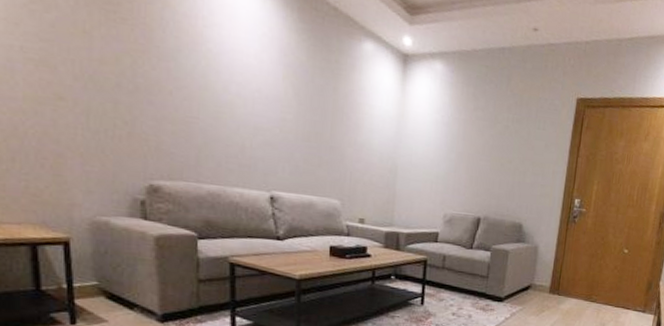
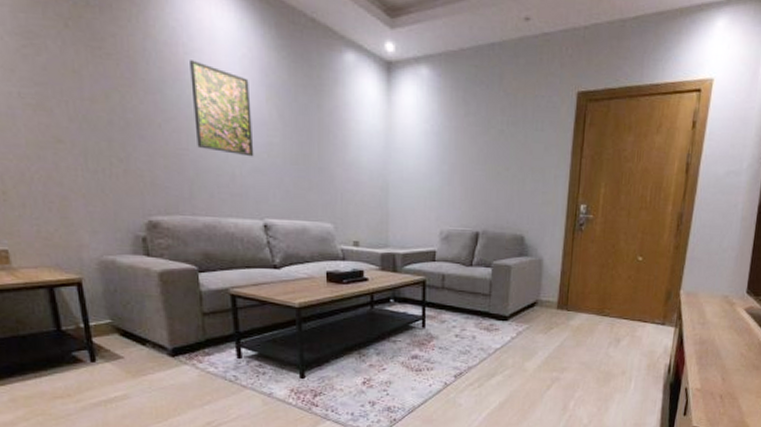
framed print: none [207,33,267,131] -> present [190,60,254,157]

